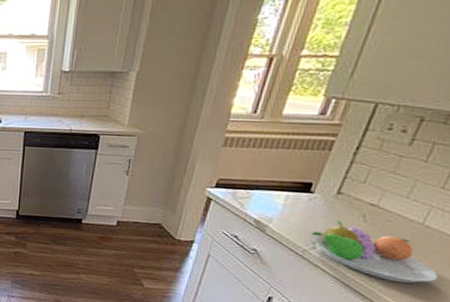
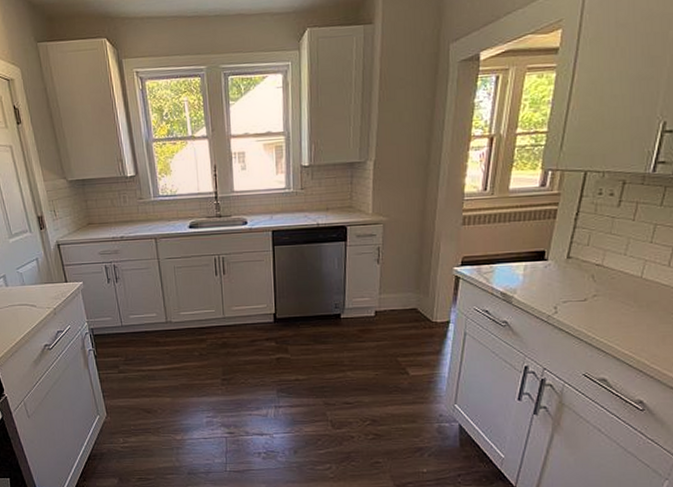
fruit bowl: present [312,221,439,284] -> none [552,284,662,335]

